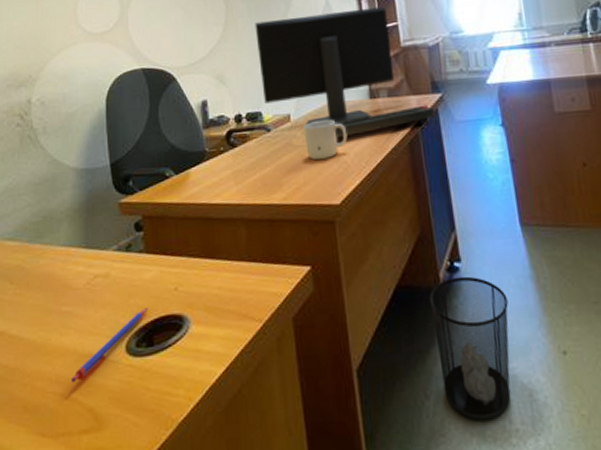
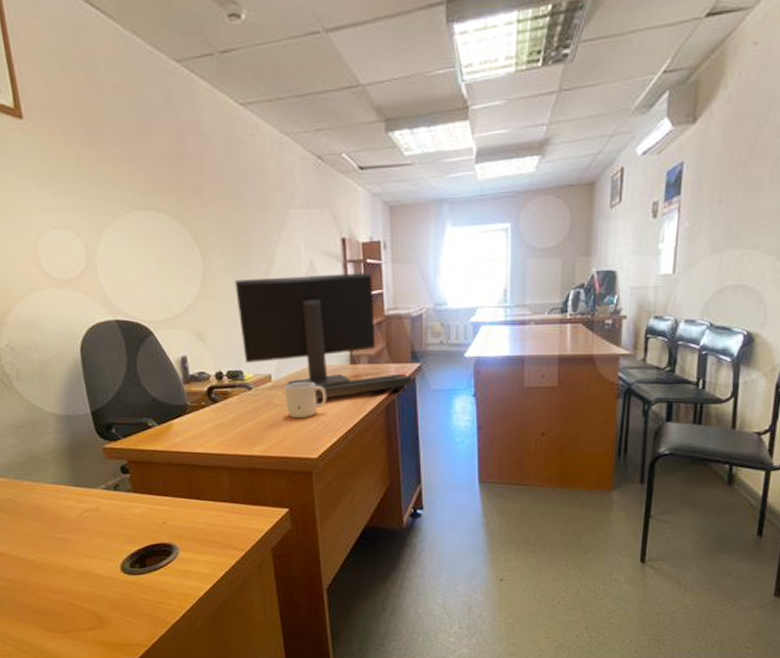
pen: present [72,306,149,383] -> none [73,536,140,593]
waste bin: present [429,276,511,422] -> none [393,521,460,627]

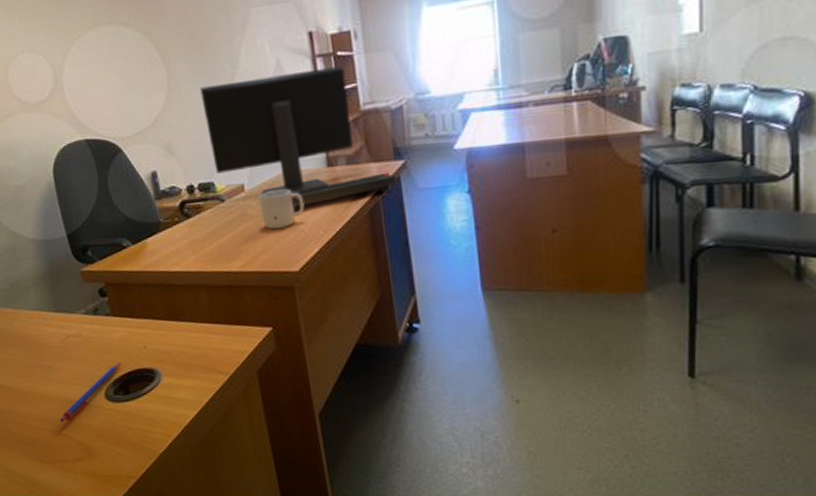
pen: none [73,536,140,593] -> present [60,361,122,422]

